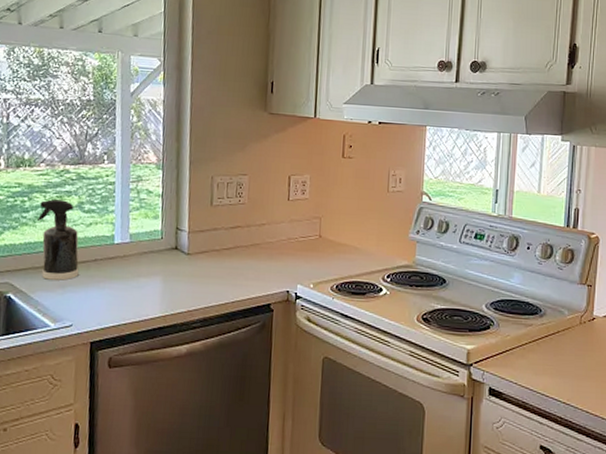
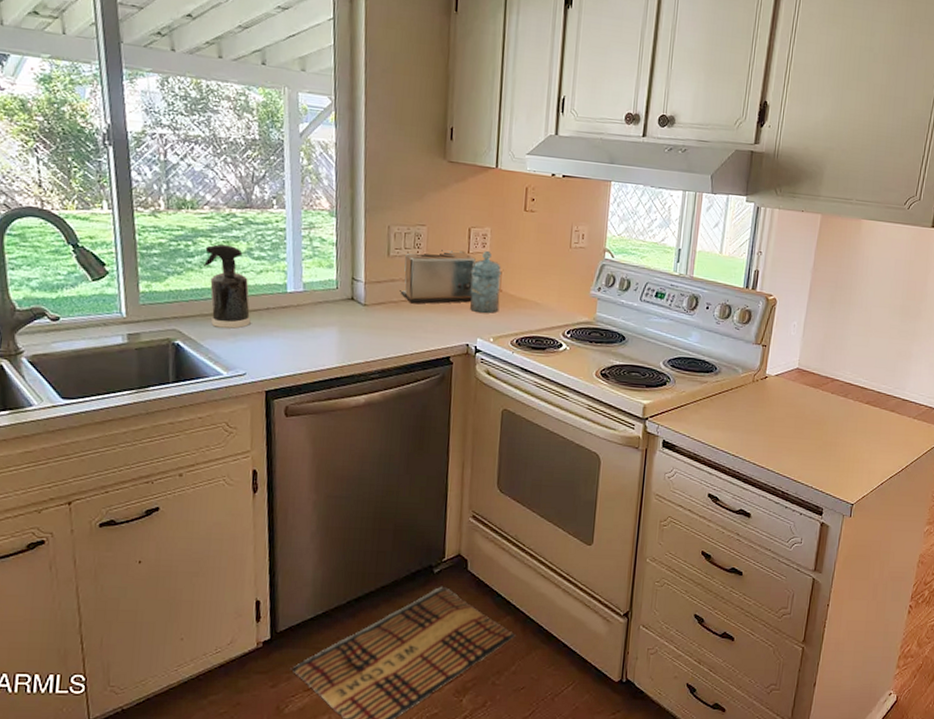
toaster: none [222,198,297,252] -> present [400,250,477,304]
canister: none [290,198,322,259] -> present [469,251,502,313]

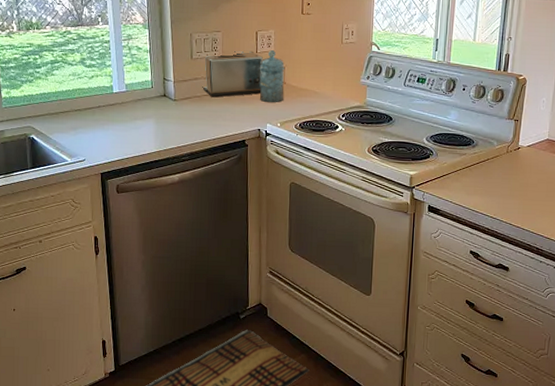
spray bottle: present [204,244,251,329] -> none [49,57,87,124]

